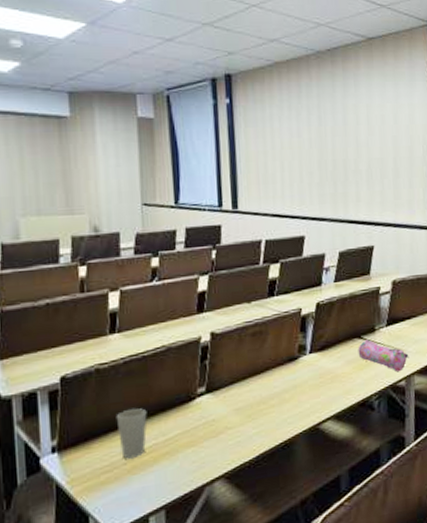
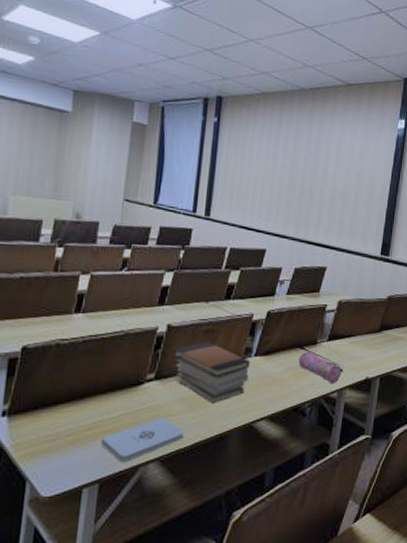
cup: present [116,408,147,459] -> none [67,386,97,431]
notepad: none [160,431,246,484] -> present [101,416,184,462]
book stack: none [222,344,307,410] -> present [173,341,250,403]

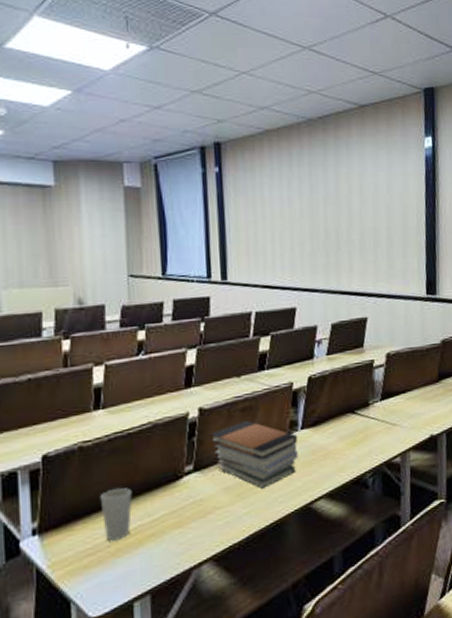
cup: none [67,386,97,431] -> present [99,488,133,541]
notepad: present [101,416,184,462] -> none [145,511,235,567]
pencil case: present [298,351,344,384] -> none [351,414,405,448]

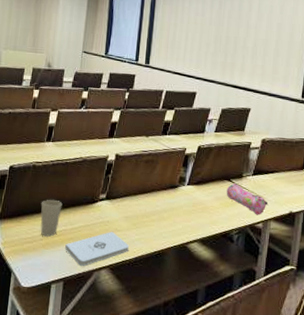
notepad: none [145,511,235,567] -> present [65,231,129,266]
book stack: present [210,420,298,489] -> none [121,169,183,224]
pencil case: none [351,414,405,448] -> present [226,183,269,216]

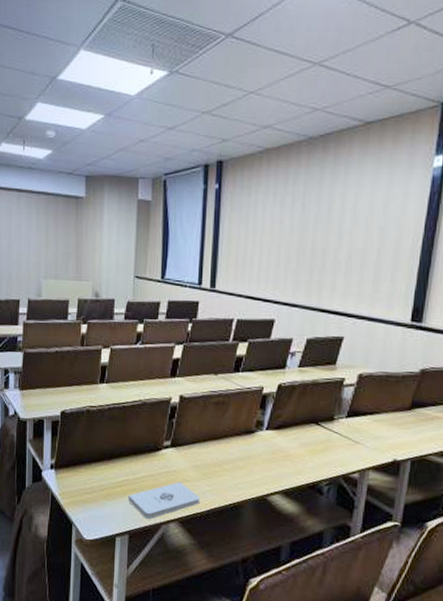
cup: present [40,200,63,237] -> none [98,447,122,487]
pencil case: present [226,183,269,216] -> none [313,427,367,464]

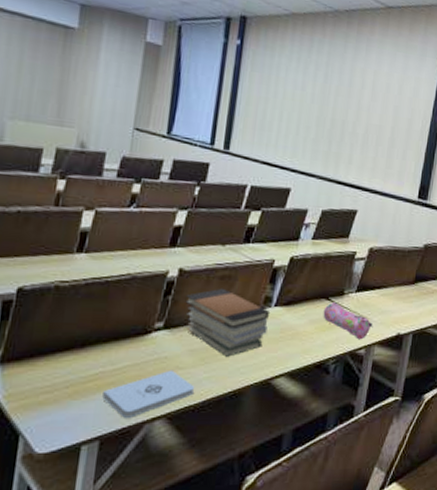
book stack: none [187,412,261,474] -> present [185,288,269,357]
pencil case: none [313,427,367,464] -> present [323,302,373,340]

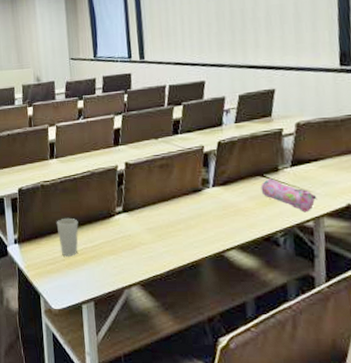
cup: none [65,333,100,383] -> present [56,219,79,257]
notepad: present [102,370,194,418] -> none [89,245,158,284]
book stack: present [185,288,269,357] -> none [135,175,210,233]

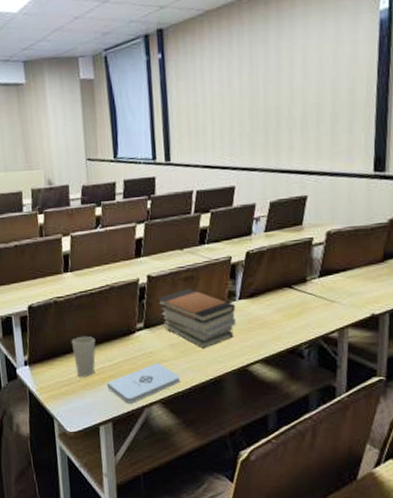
notepad: none [89,245,158,284] -> present [107,362,180,404]
book stack: none [135,175,210,233] -> present [157,288,236,349]
pencil case: present [260,178,318,213] -> none [288,290,343,324]

